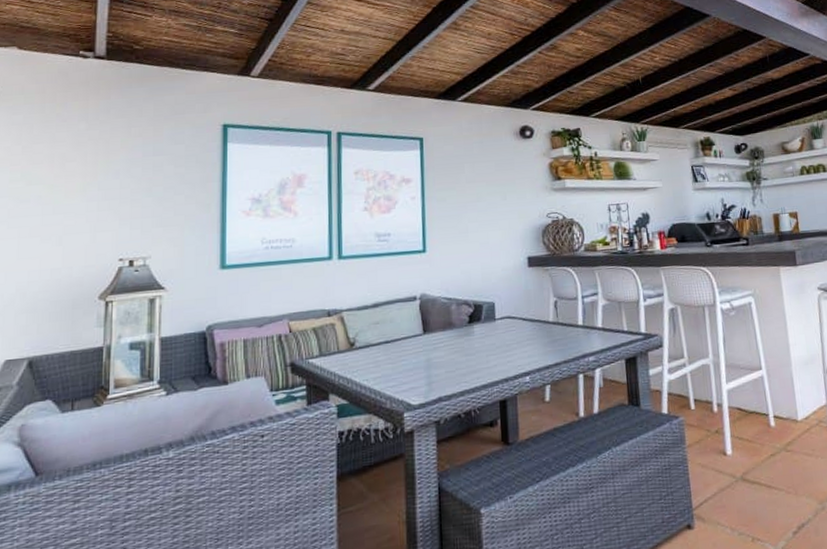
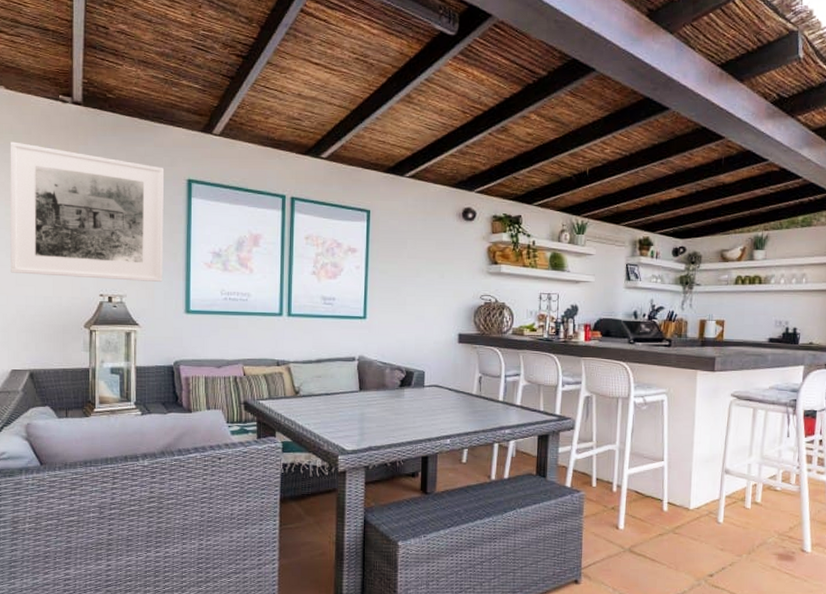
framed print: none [12,102,197,246] -> present [9,141,165,282]

